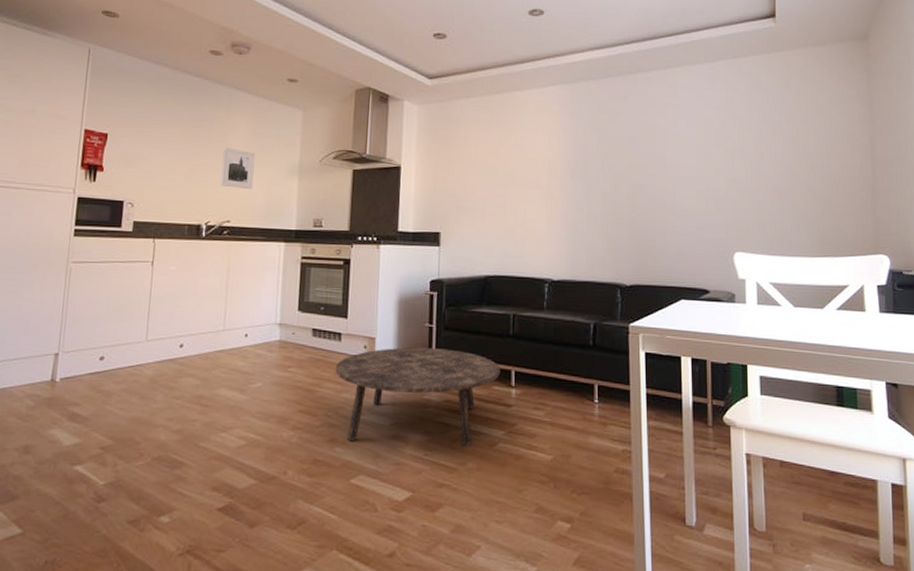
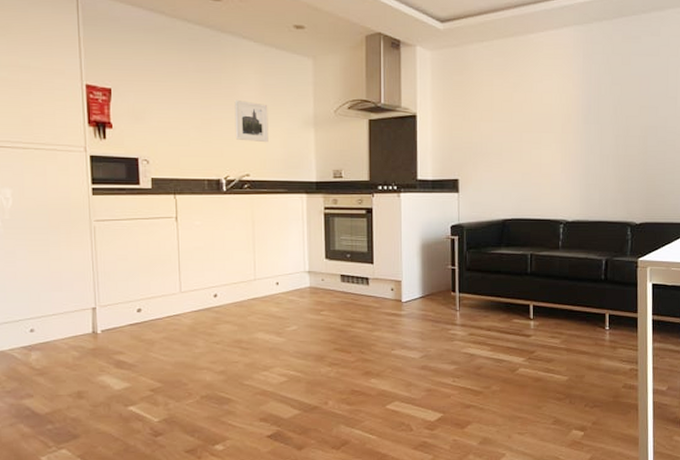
coffee table: present [335,347,501,448] -> none [365,288,520,374]

